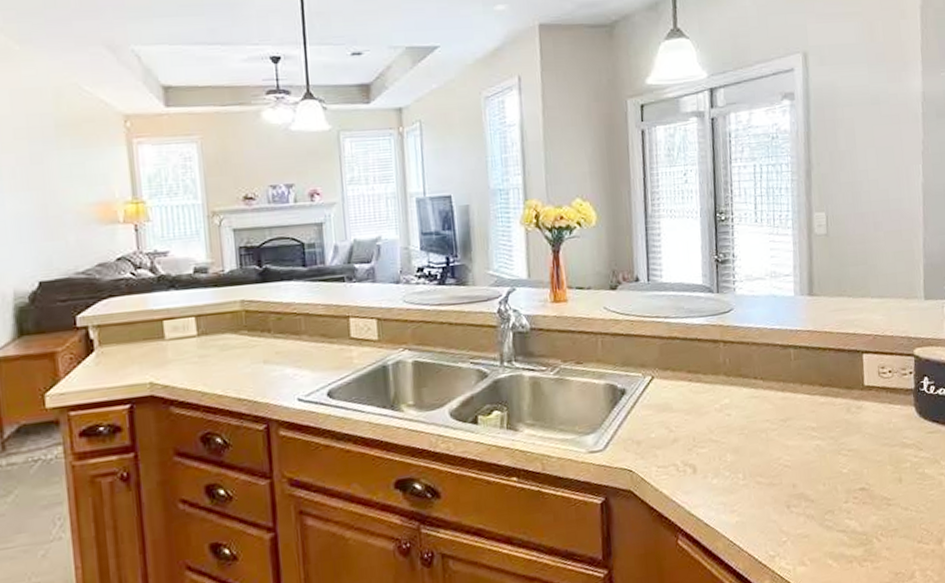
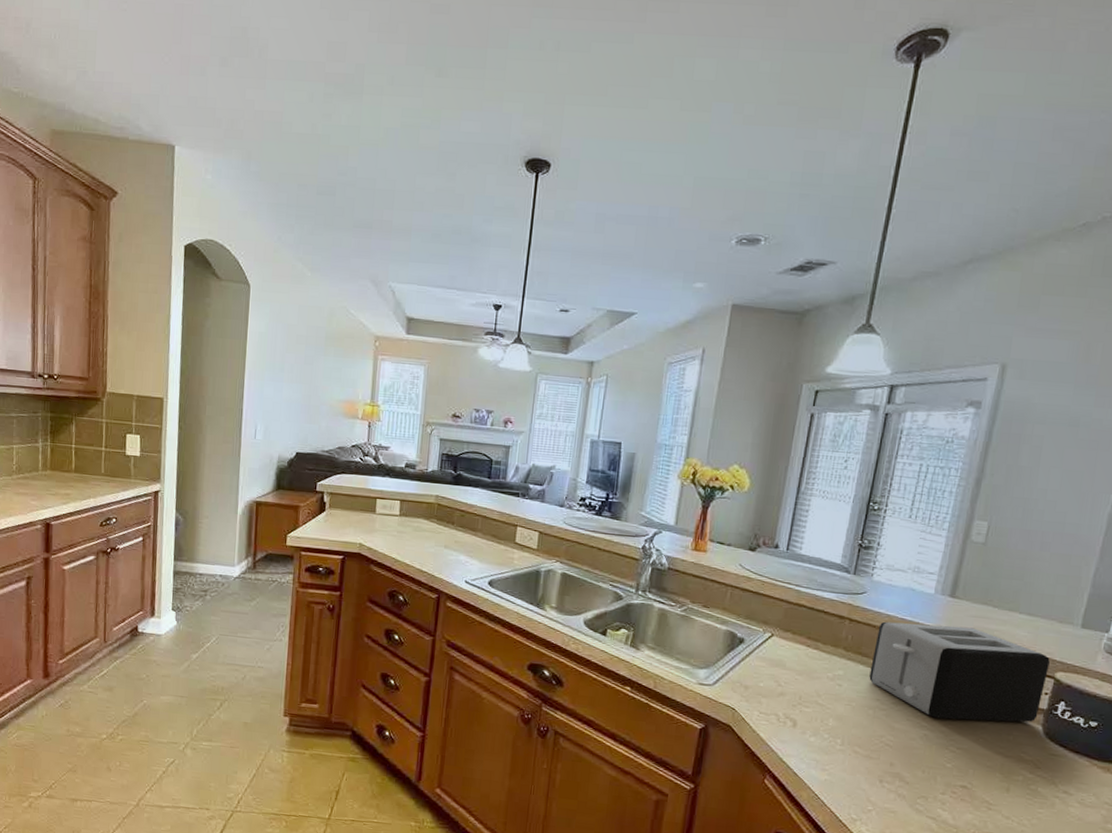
toaster: none [751,322,909,425] -> present [869,621,1050,722]

